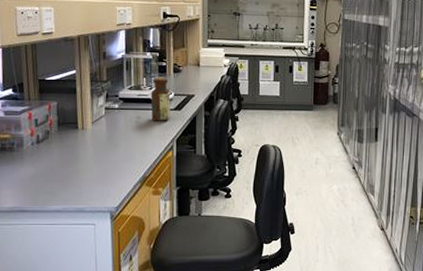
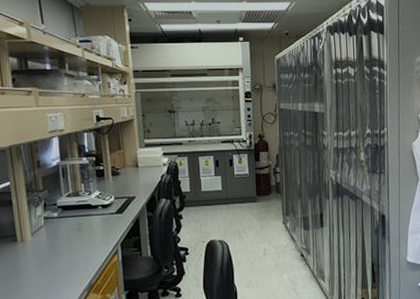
bottle: present [150,77,171,121] -> none [90,181,112,227]

